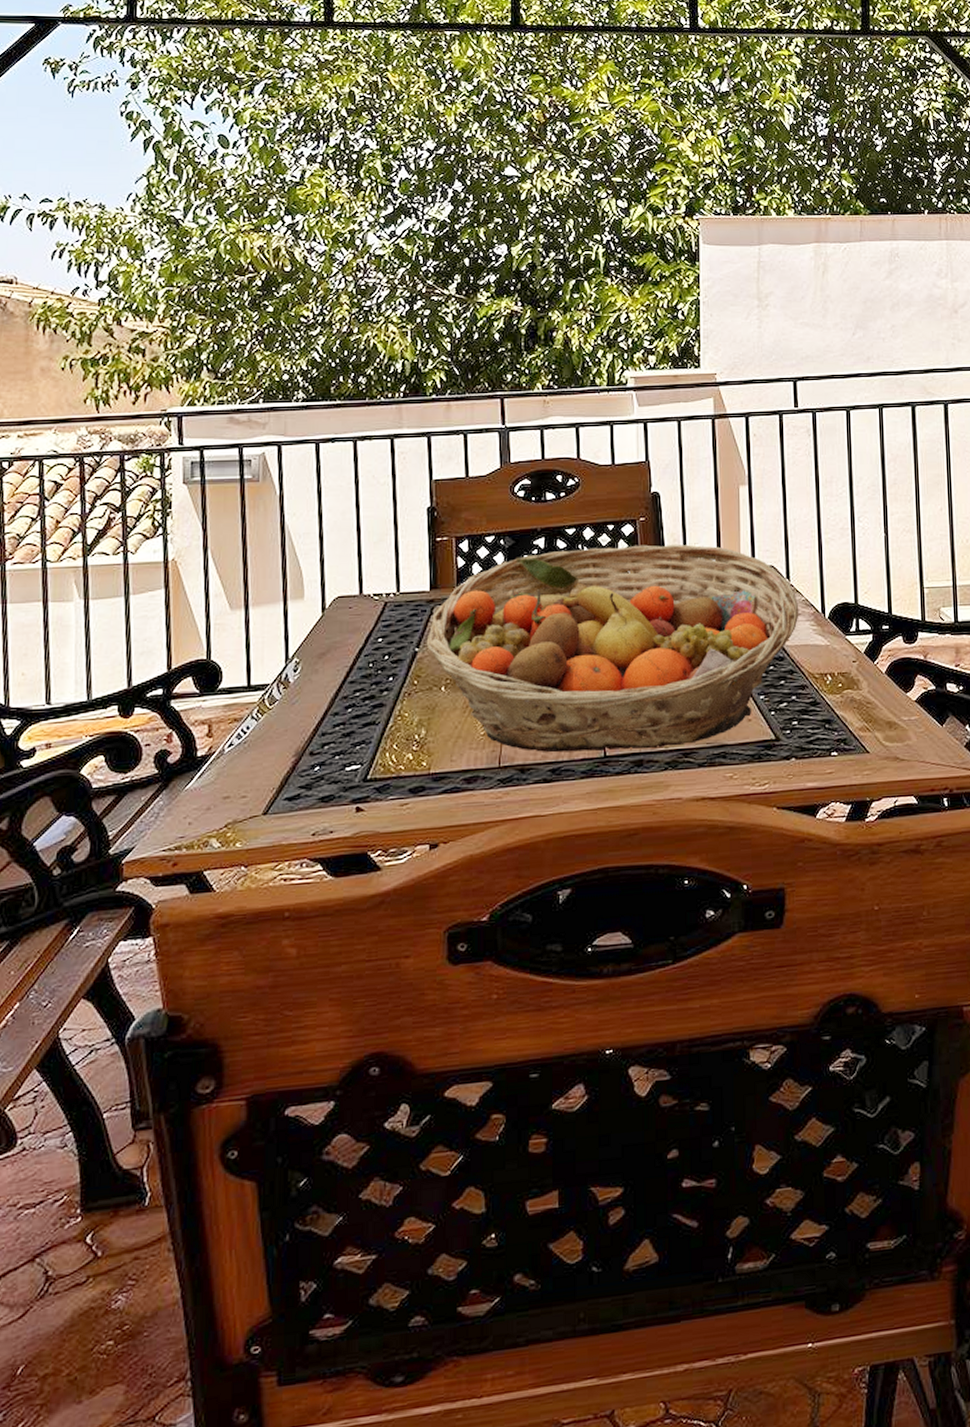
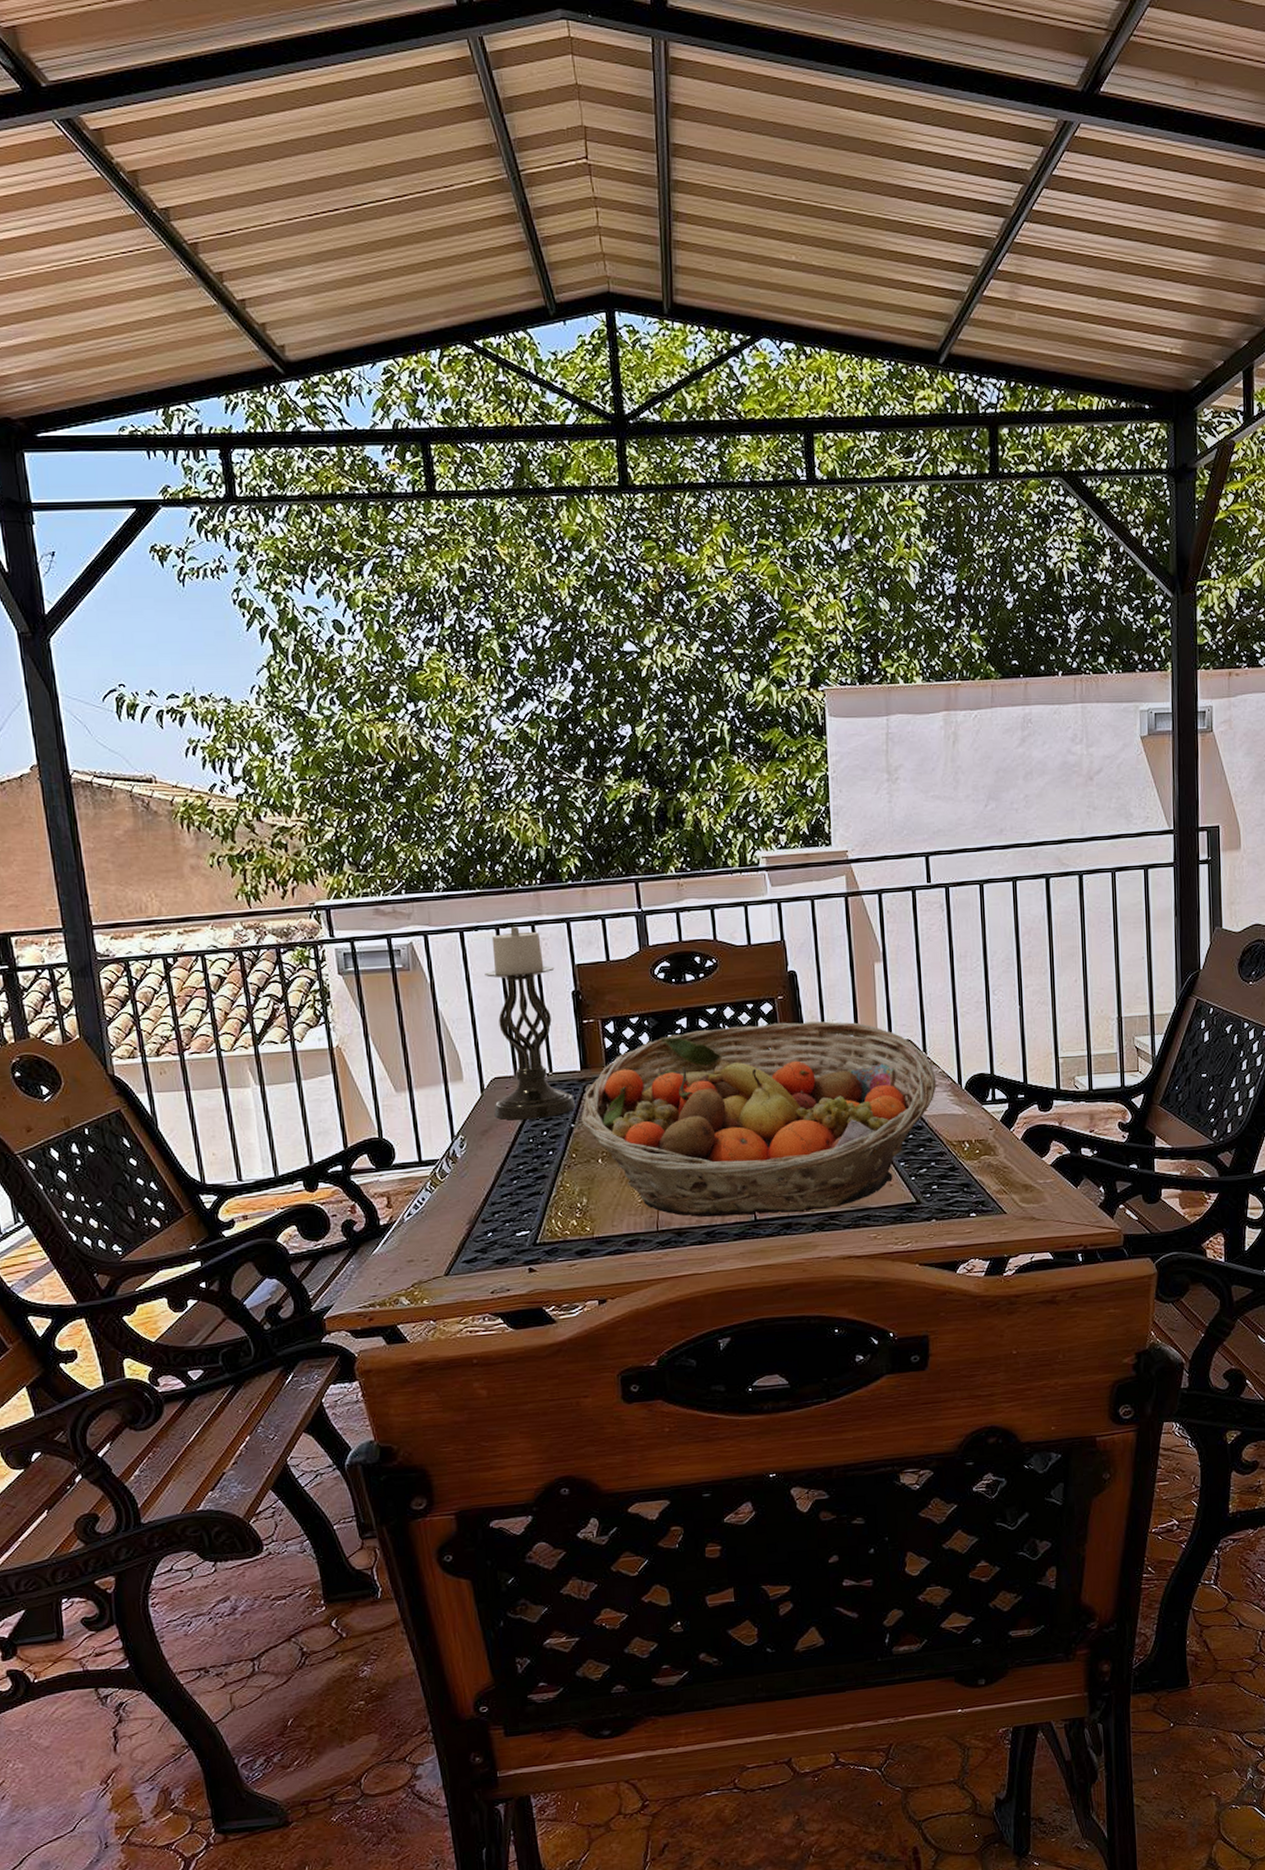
candle holder: none [334,439,422,643] -> present [484,927,576,1121]

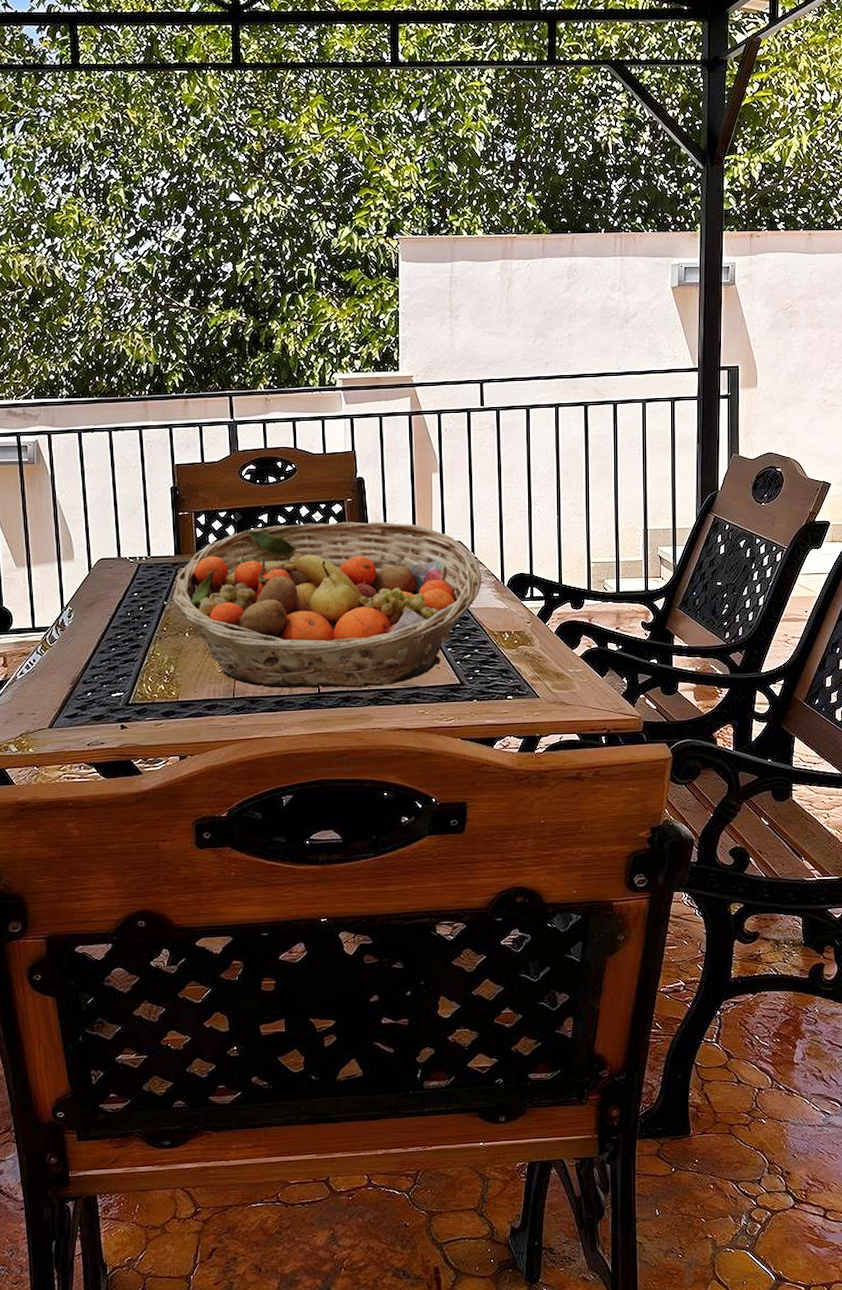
candle holder: present [484,927,576,1121] -> none [97,430,169,596]

